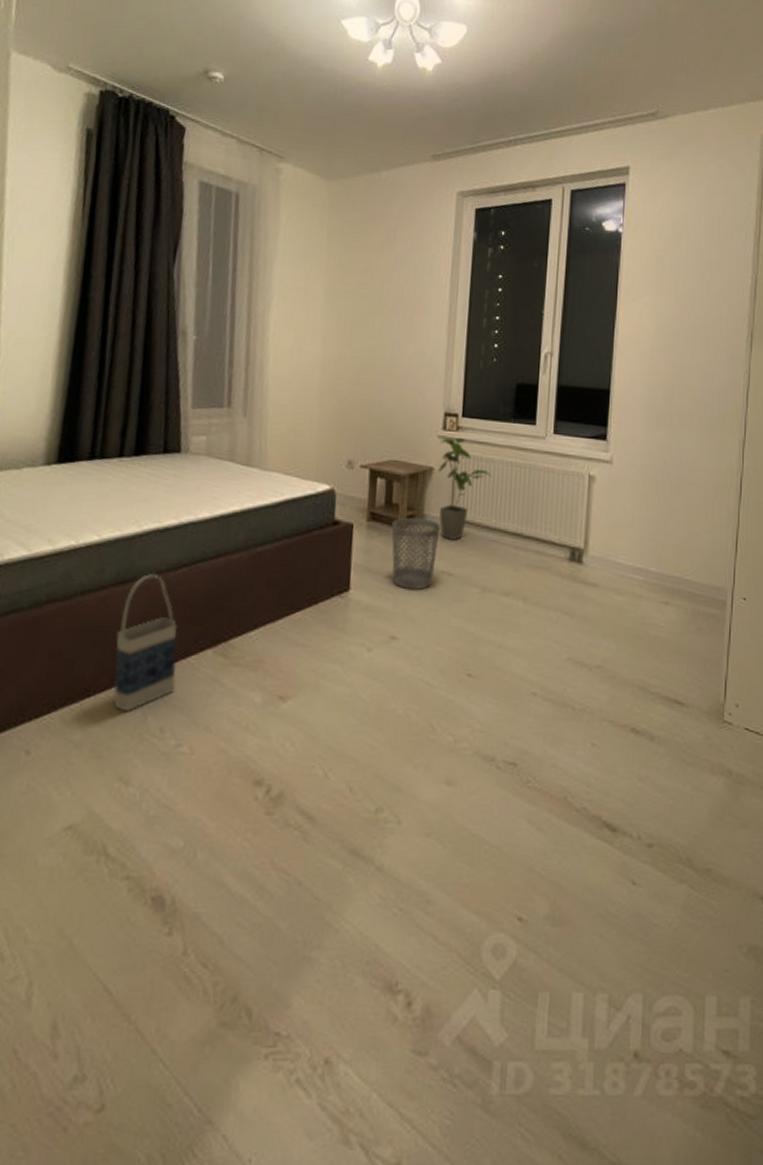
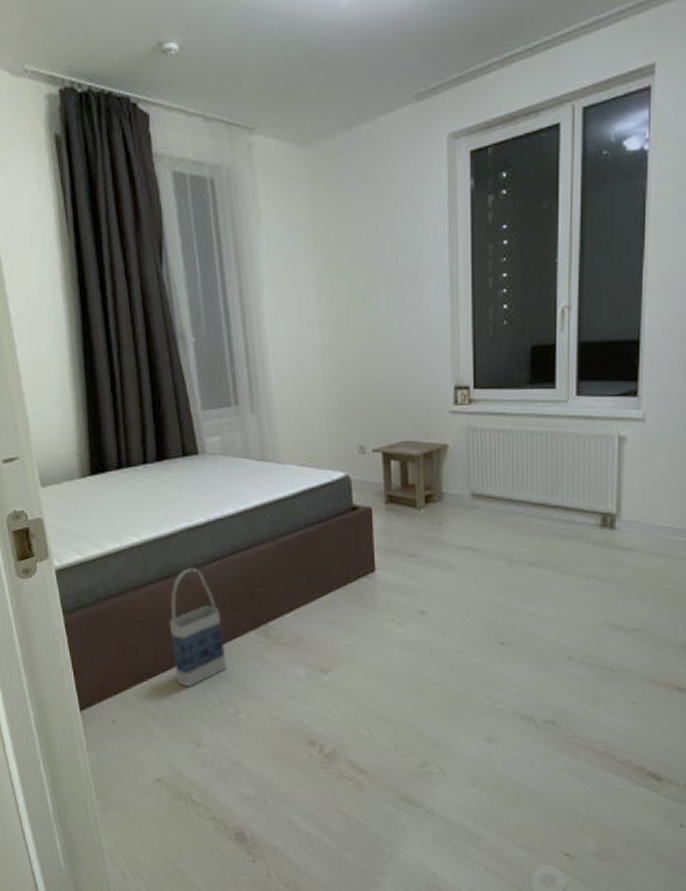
wastebasket: present [391,517,440,590] -> none [410,496,460,566]
house plant: present [438,437,492,540] -> none [453,410,511,516]

